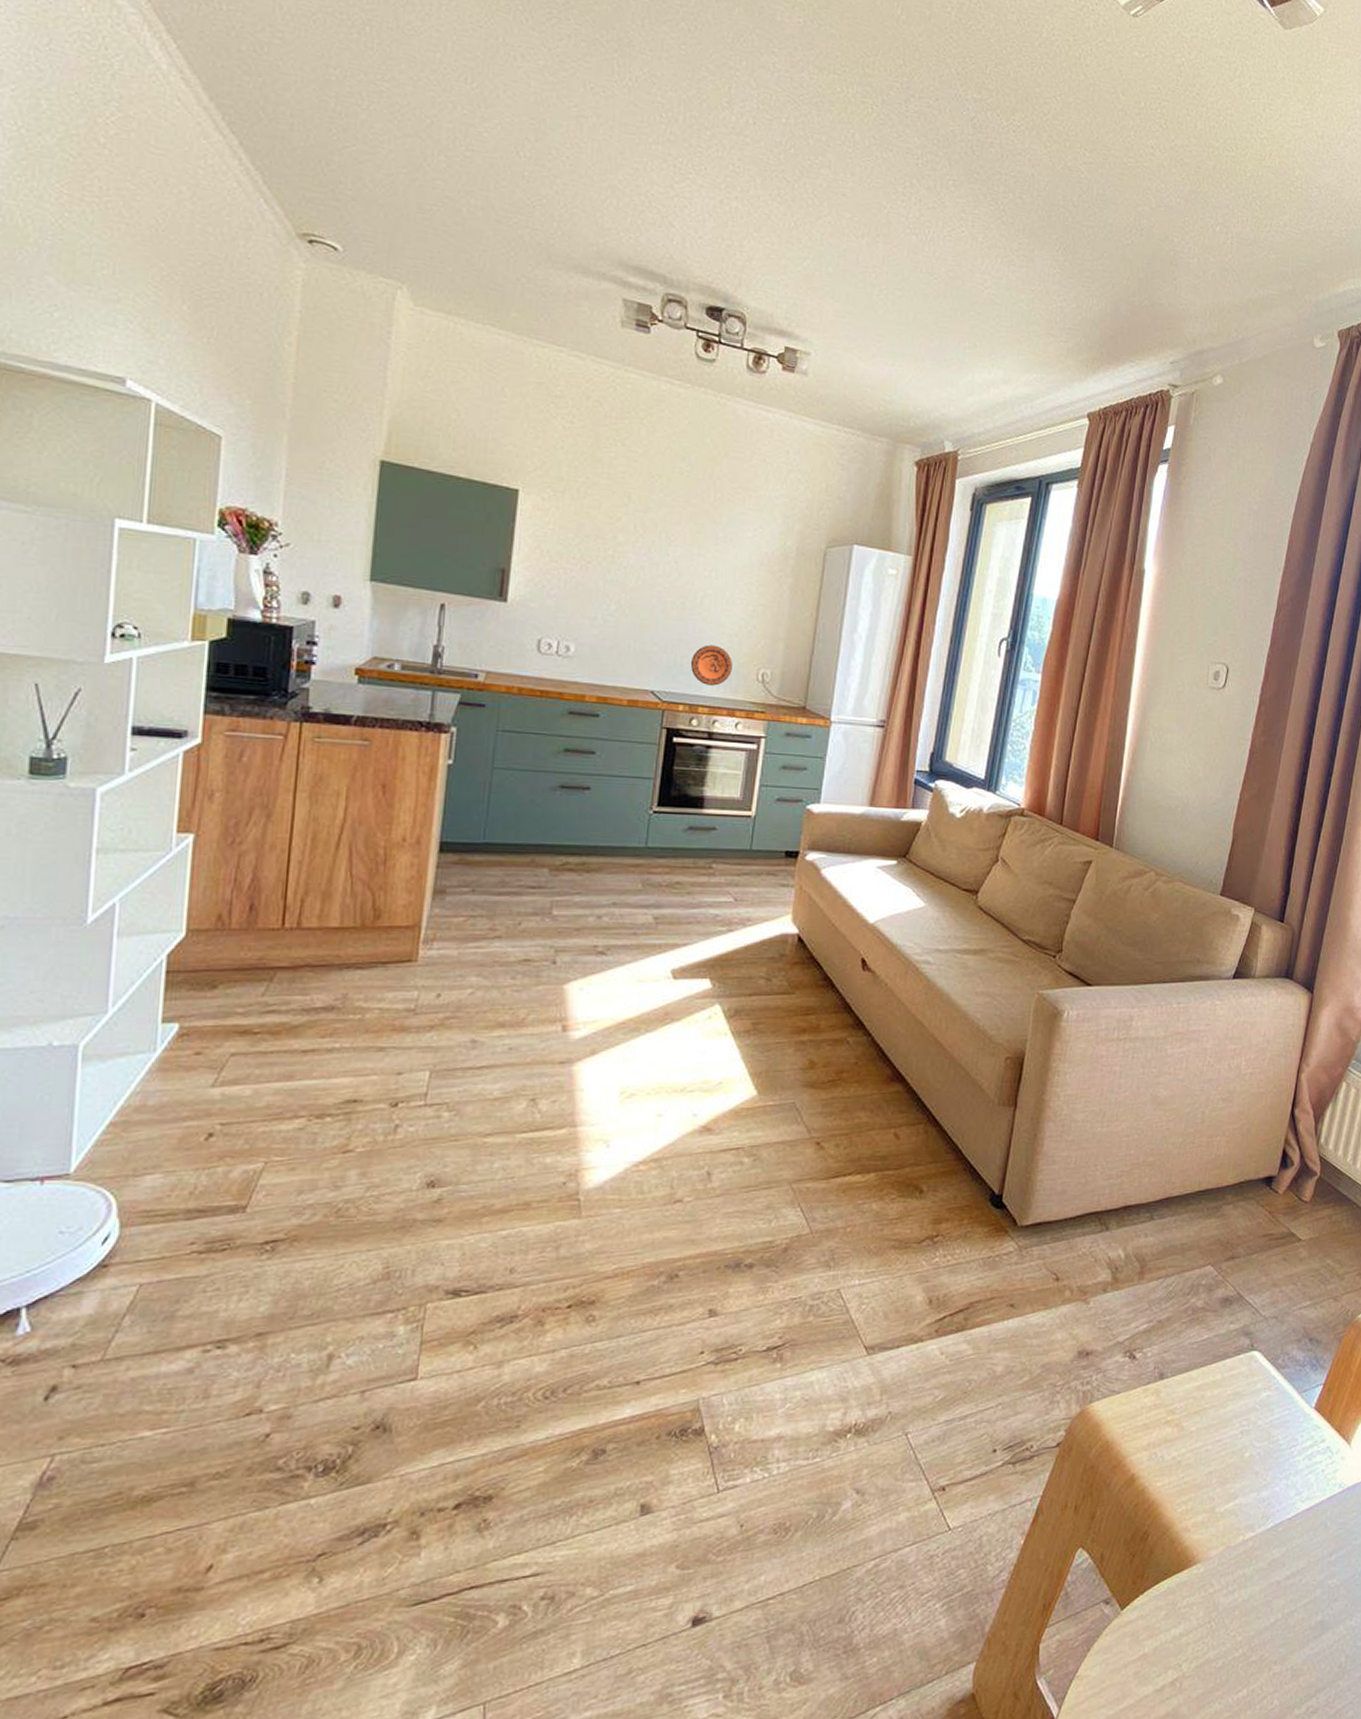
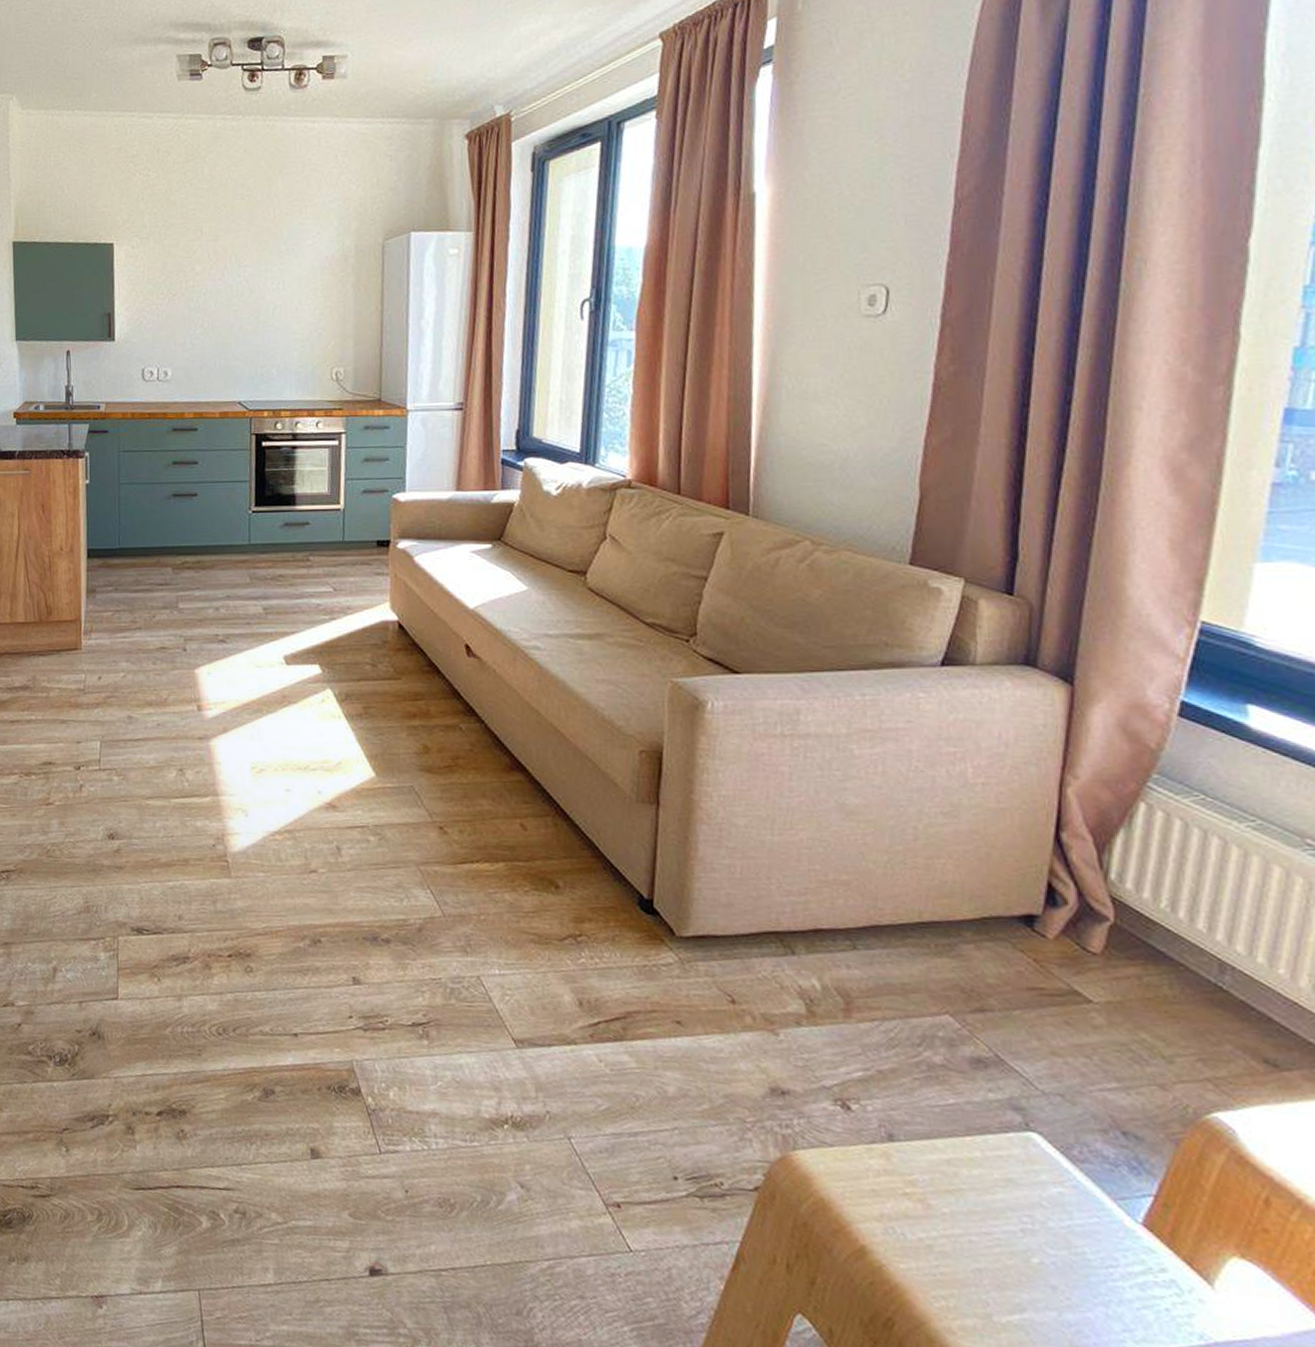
decorative plate: present [690,645,732,686] -> none [269,352,307,390]

